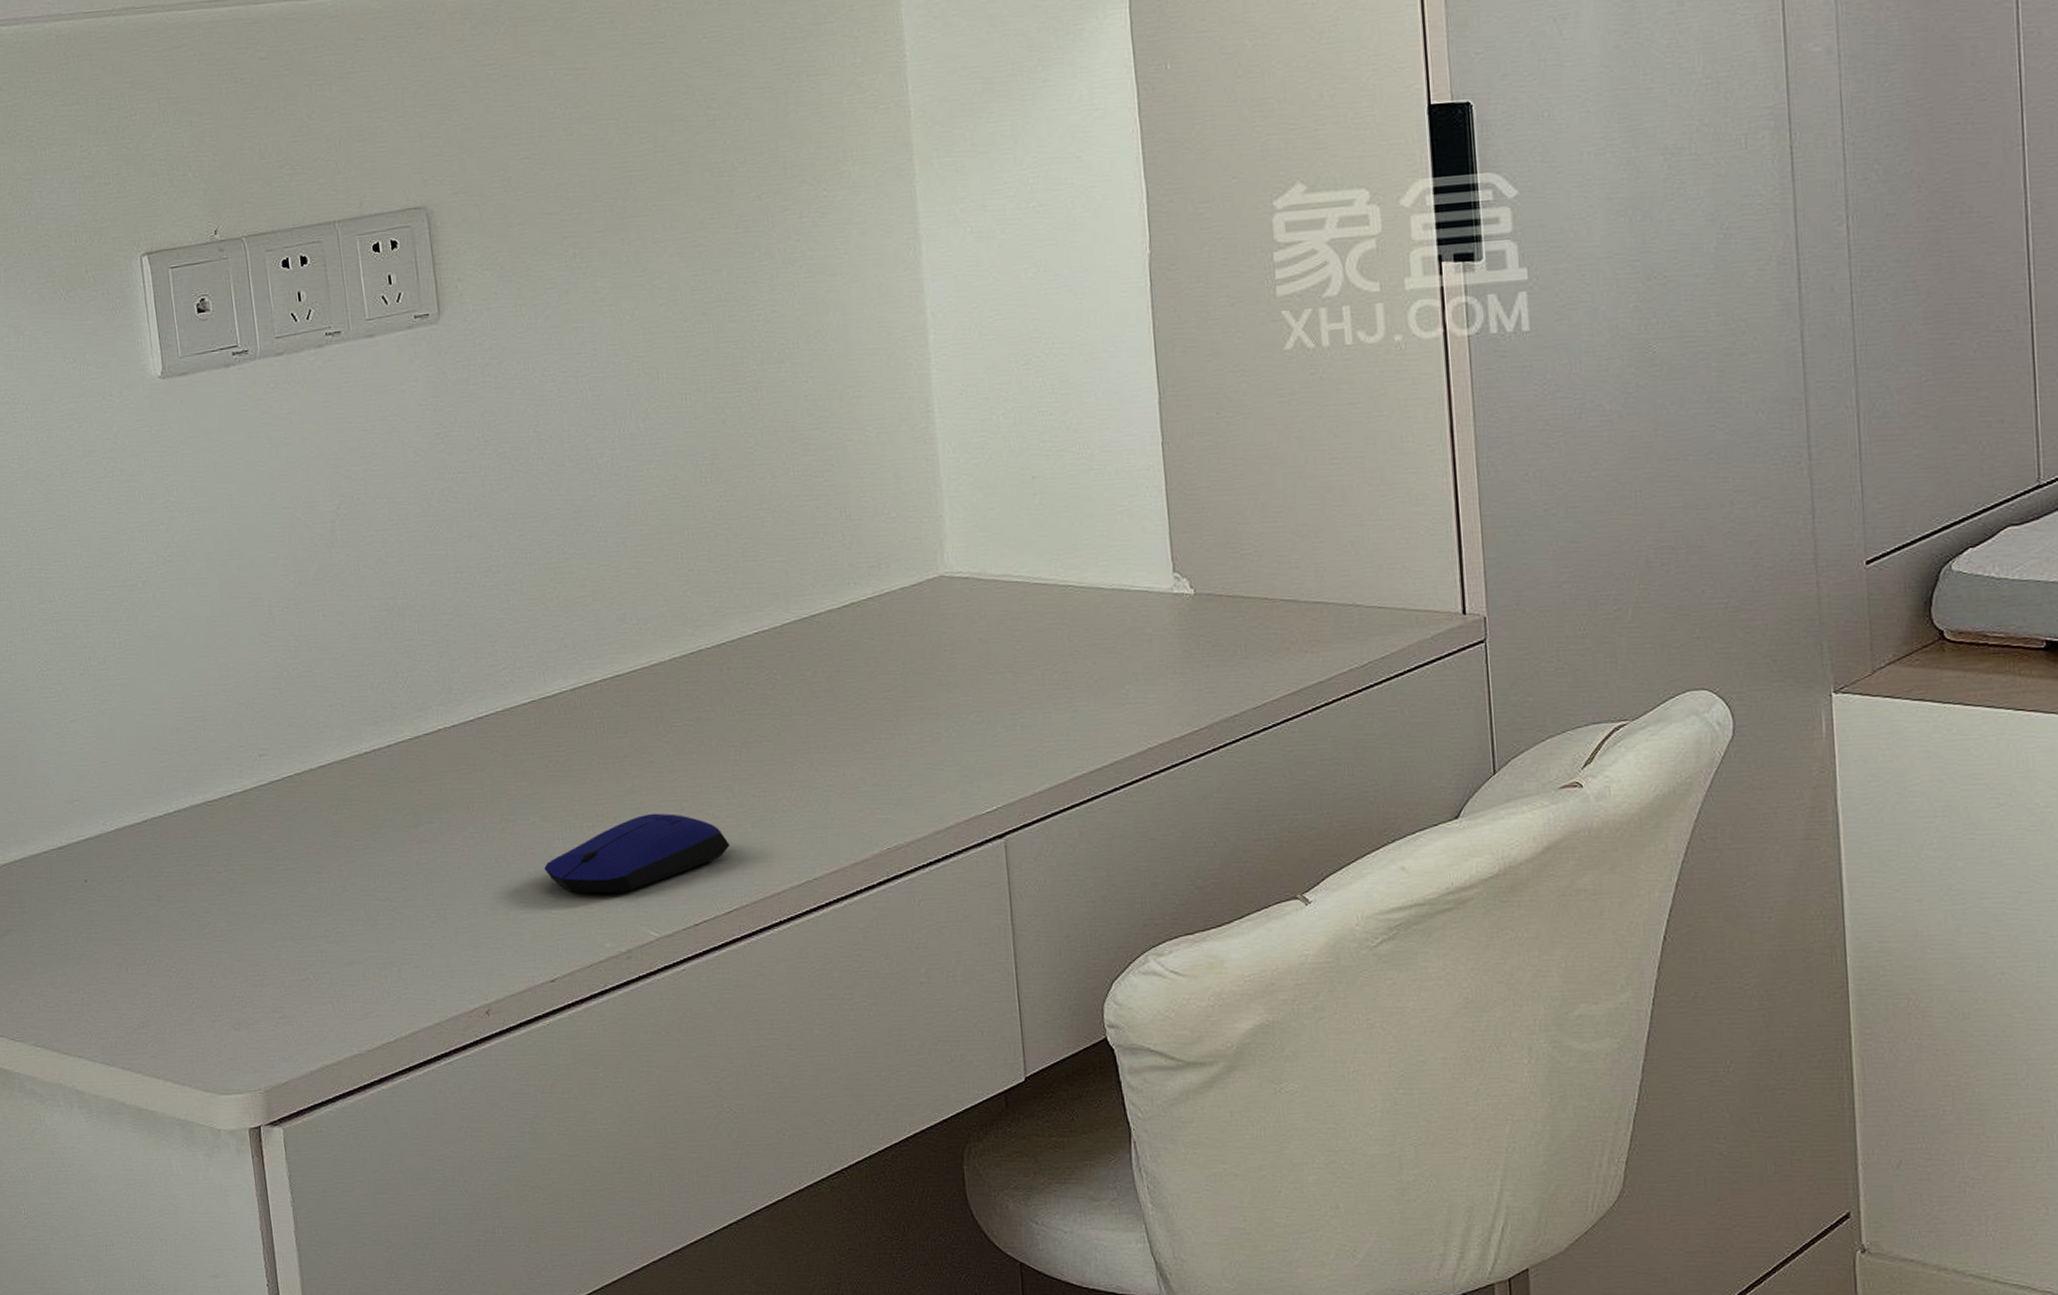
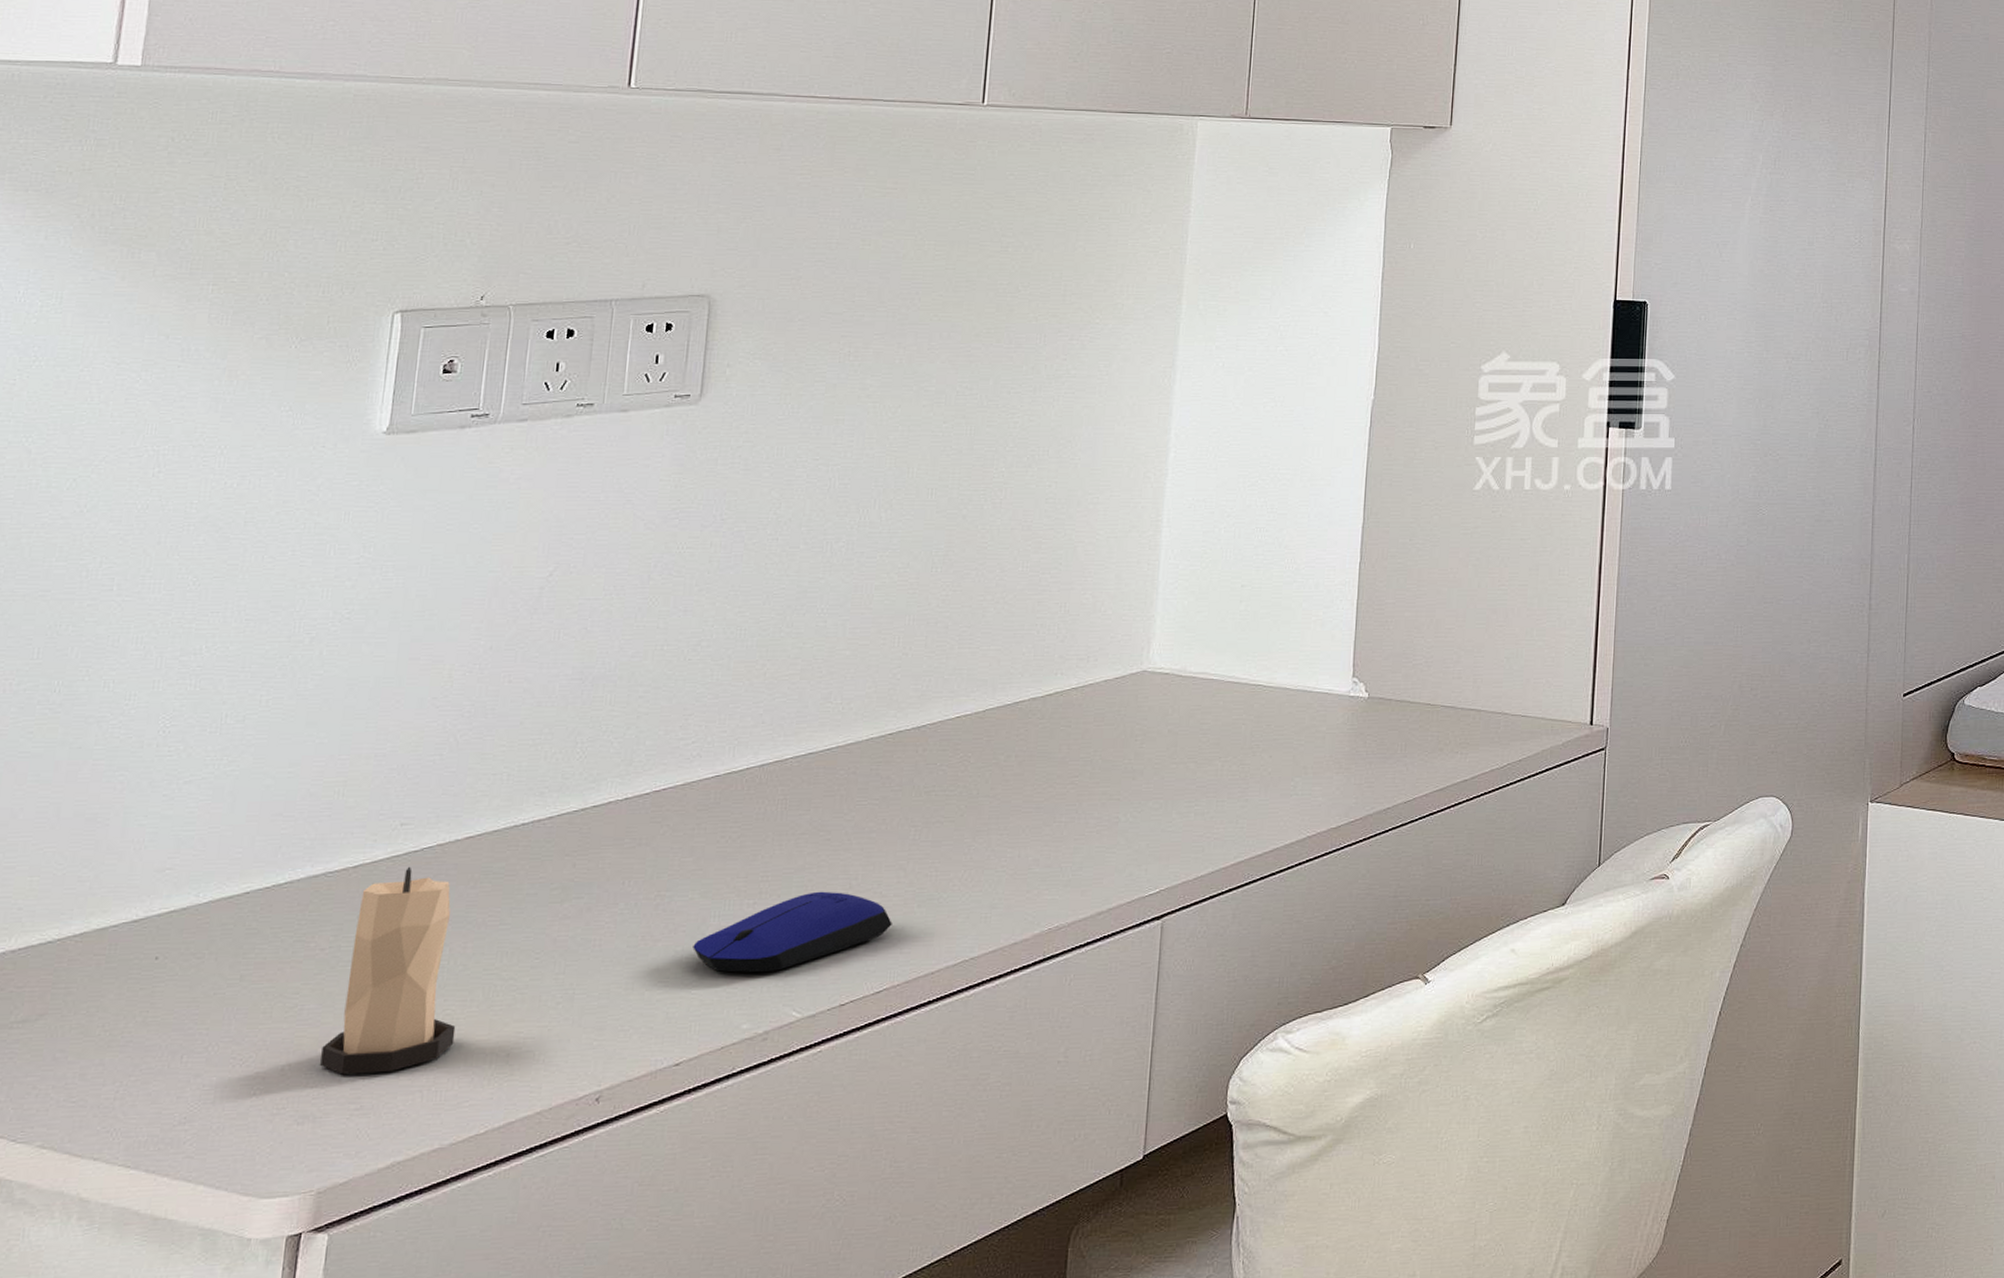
candle: none [239,795,350,986] -> present [320,866,456,1075]

